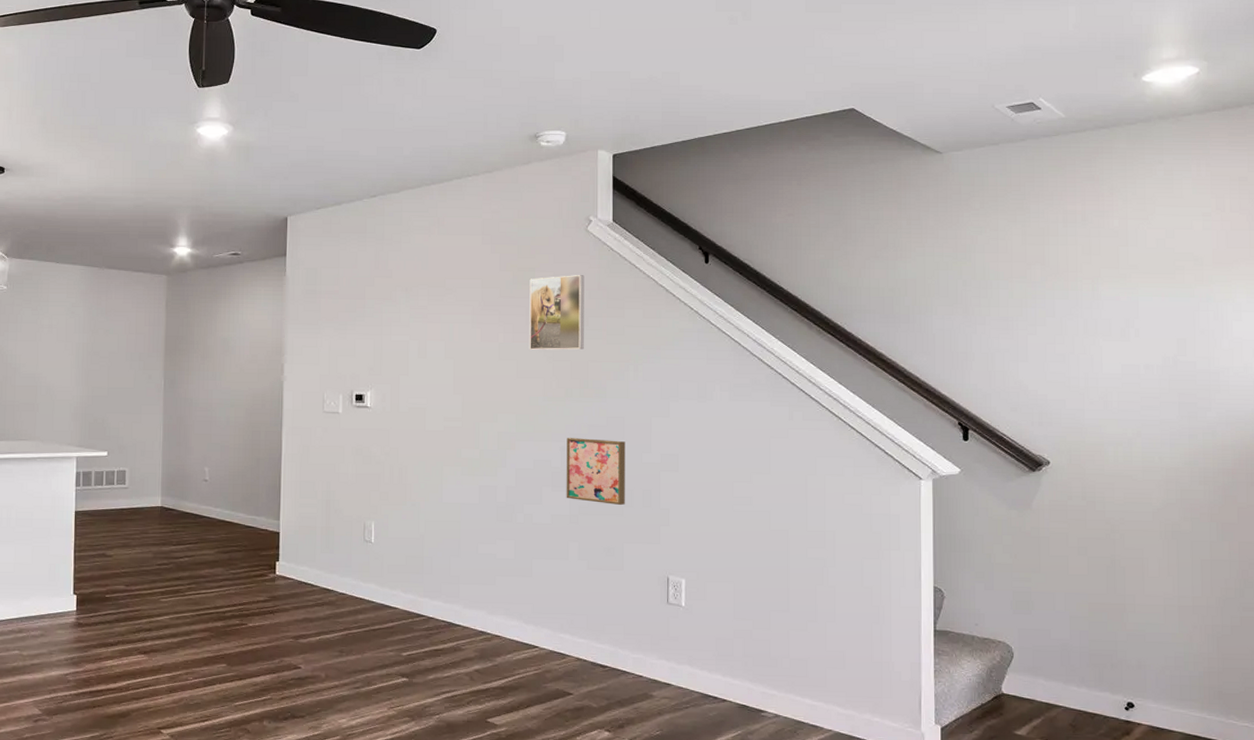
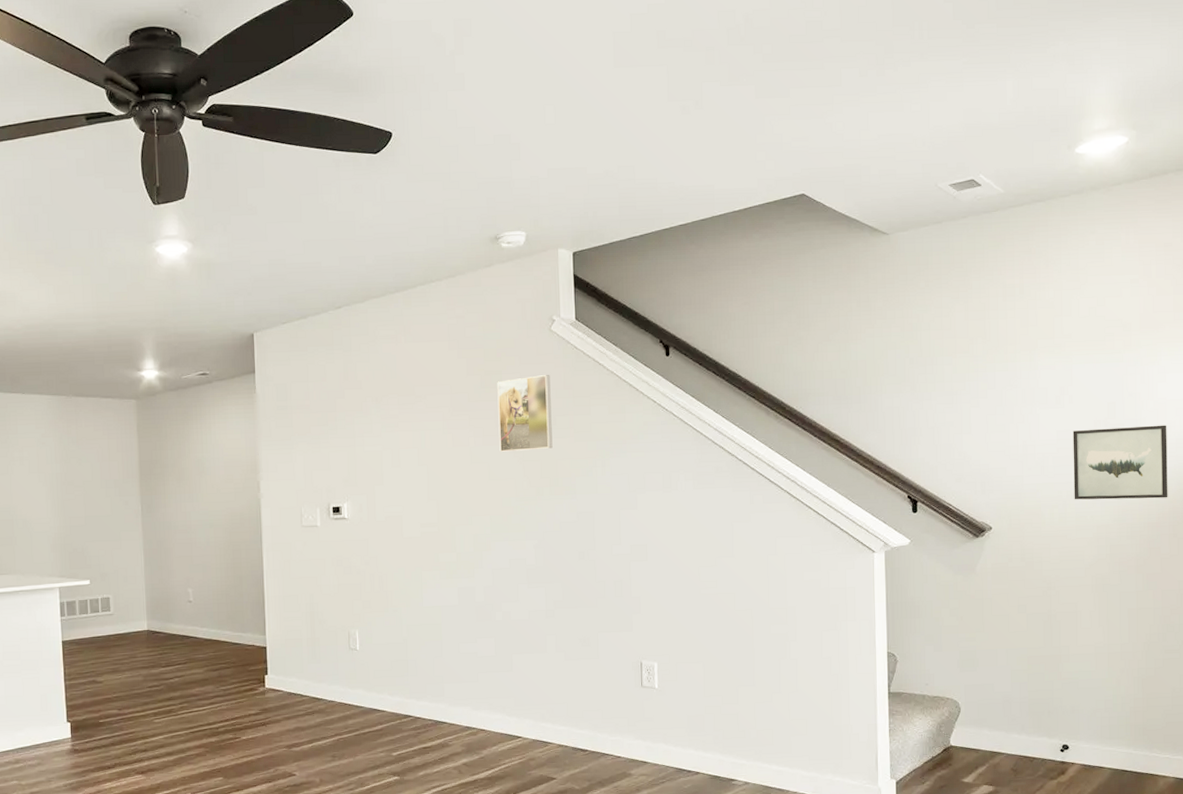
wall art: present [566,438,625,505] -> none [540,534,598,597]
wall art: none [1139,365,1245,444] -> present [1072,425,1168,500]

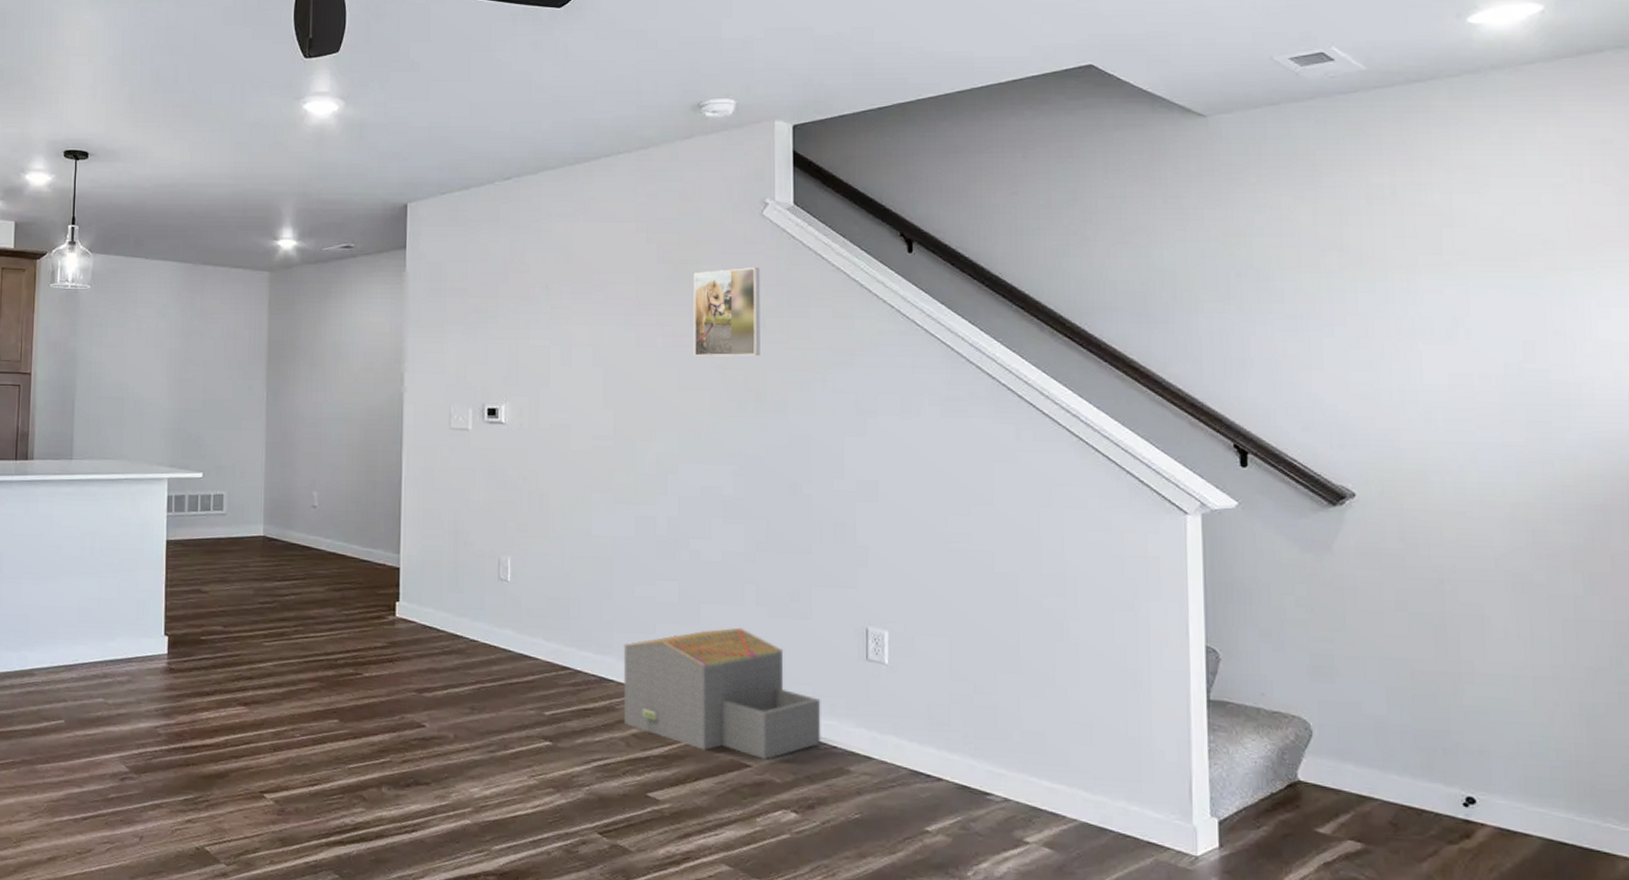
architectural model: none [453,670,609,772] -> present [623,627,821,759]
wall art: present [1072,425,1168,500] -> none [1472,374,1619,473]

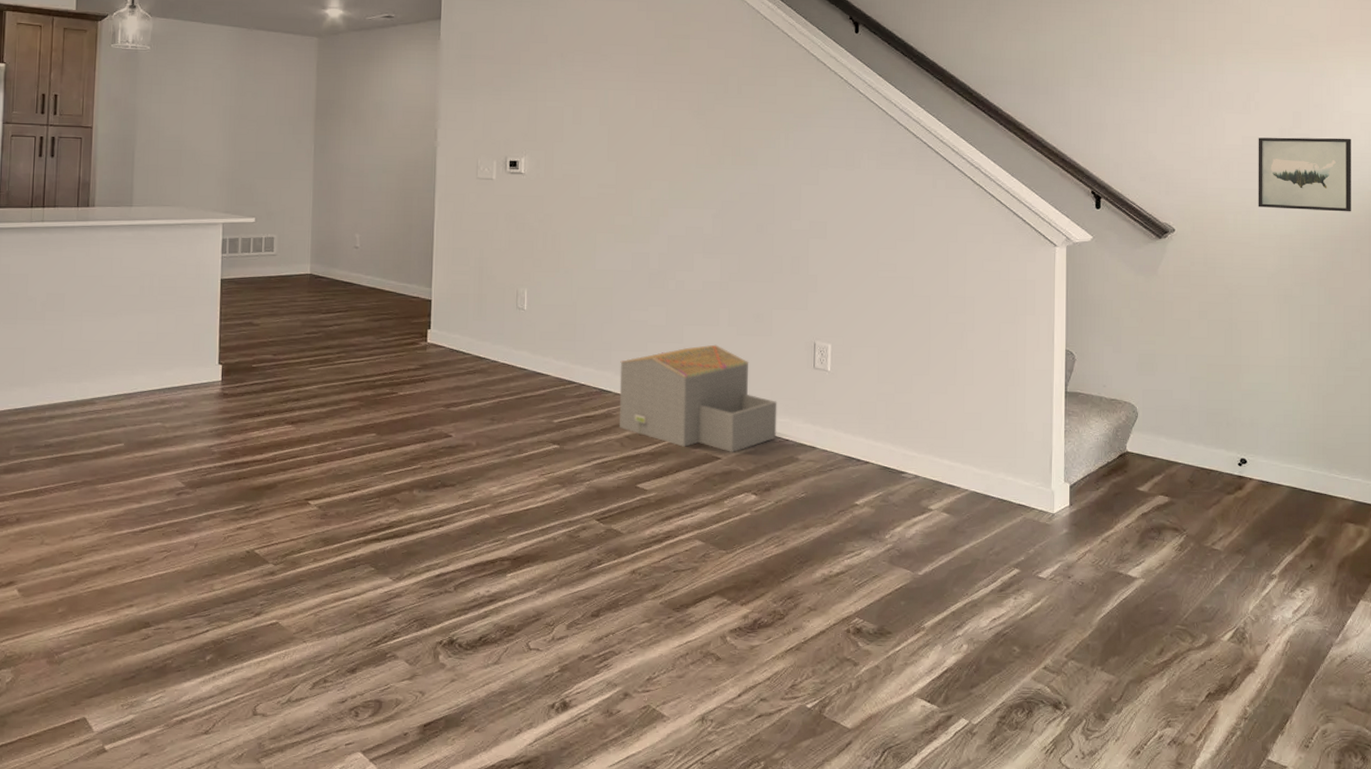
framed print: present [693,268,760,357] -> none [683,43,738,118]
wall art: none [1472,374,1619,473] -> present [1258,137,1352,212]

